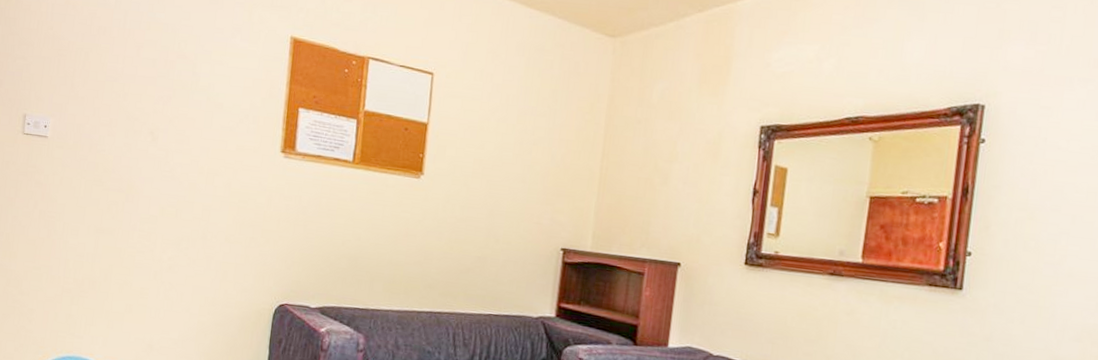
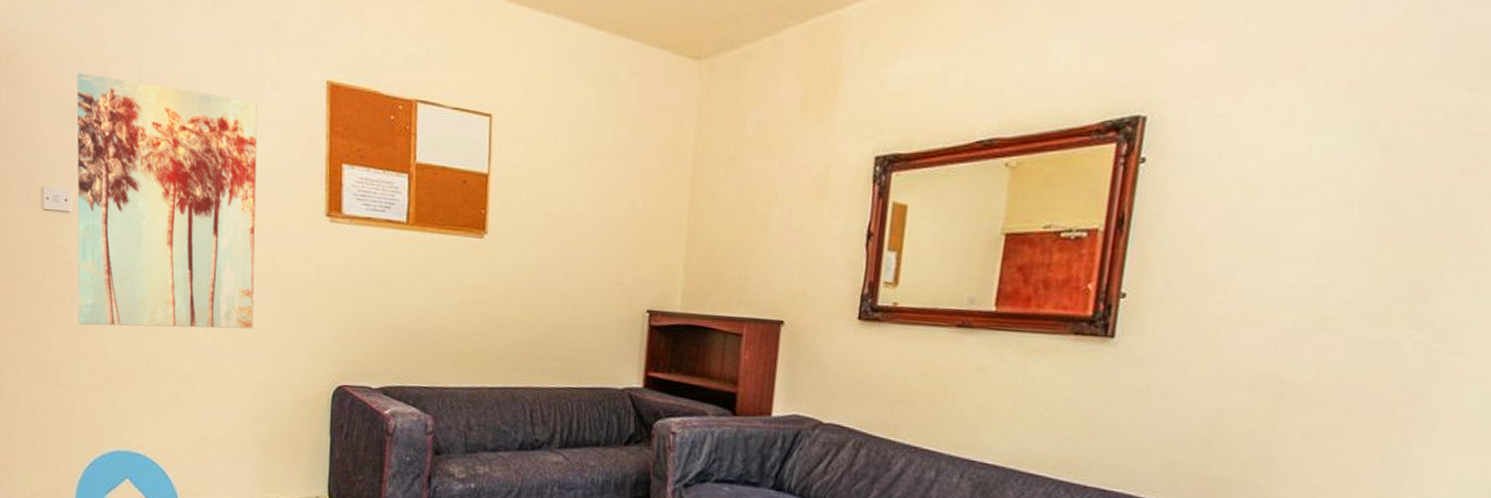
wall art: none [45,17,228,249] -> present [77,73,258,329]

